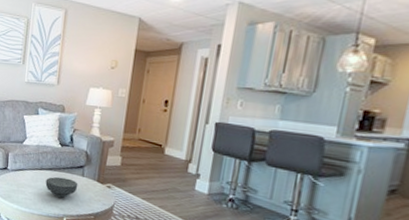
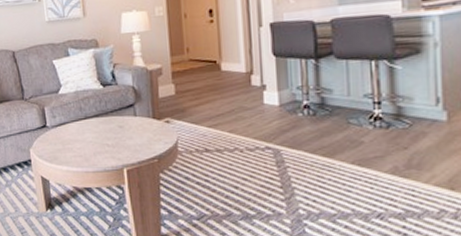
bowl: present [45,176,78,198] -> none [94,122,132,146]

